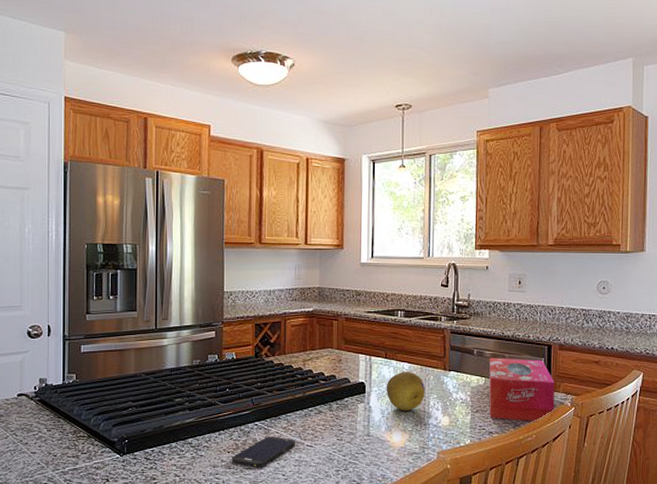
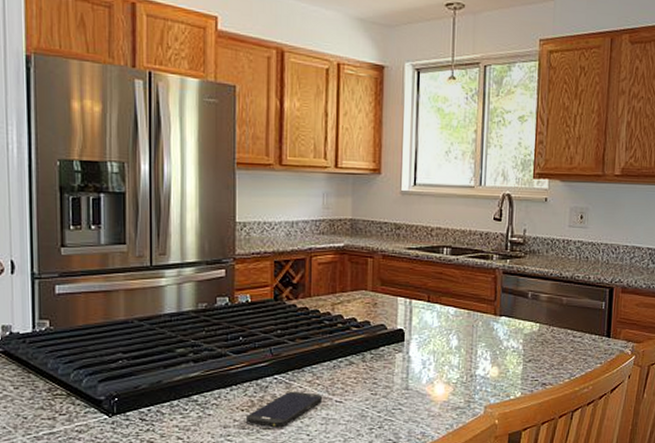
fruit: present [386,372,426,411] -> none [428,317,473,362]
tissue box: present [489,358,555,422] -> none [543,301,615,372]

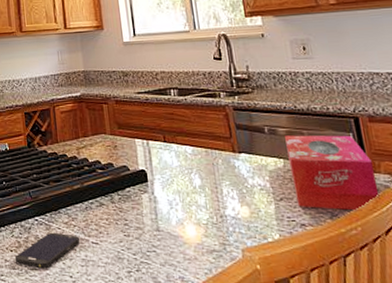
tissue box: none [543,301,615,372] -> present [285,135,380,211]

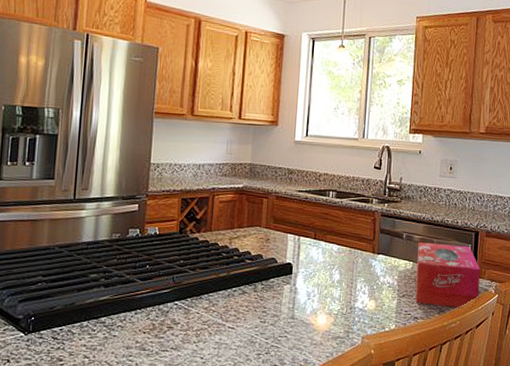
smartphone: present [14,232,79,269] -> none [146,316,216,351]

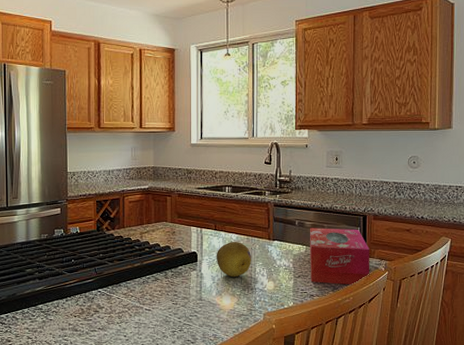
fruit: none [313,253,353,294] -> present [216,242,252,278]

